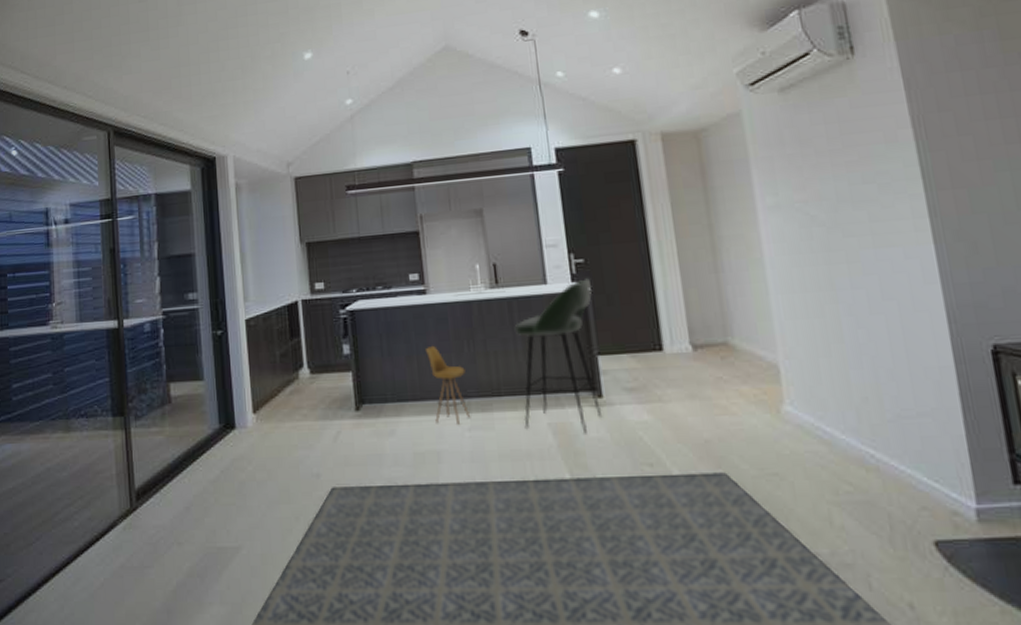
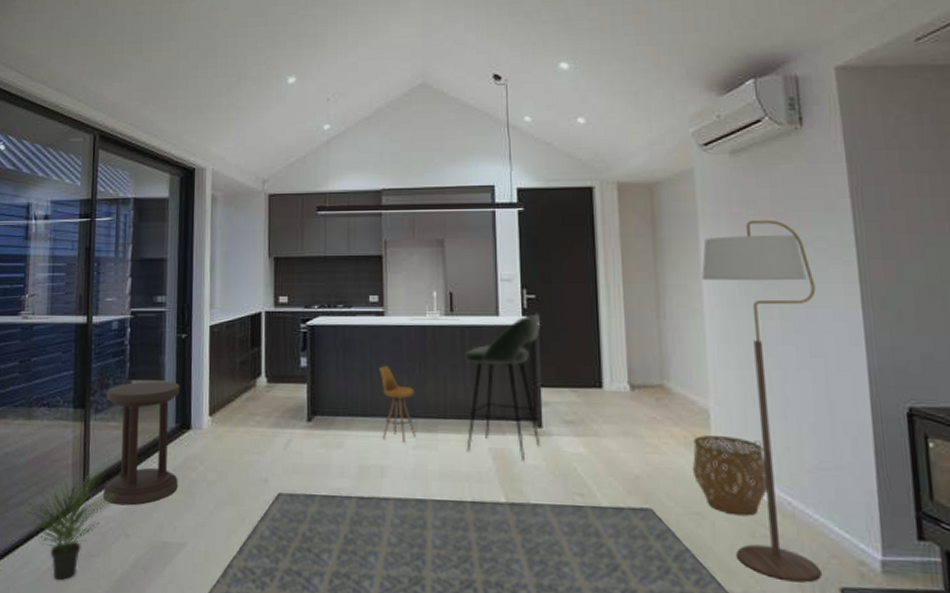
potted plant: none [66,470,166,594] -> present [20,462,117,580]
side table: none [145,381,227,513] -> present [103,381,180,506]
floor lamp: none [758,158,913,539] -> present [702,219,821,583]
basket: none [764,391,848,473] -> present [692,435,768,516]

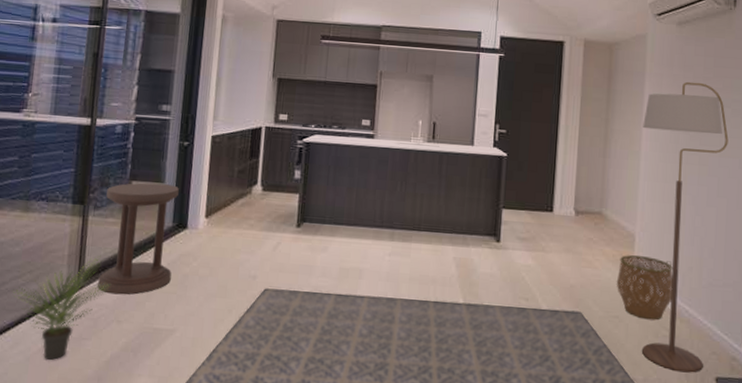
bar stool: present [379,365,417,443] -> none [363,181,395,250]
bar stool: present [464,314,541,461] -> none [434,146,508,270]

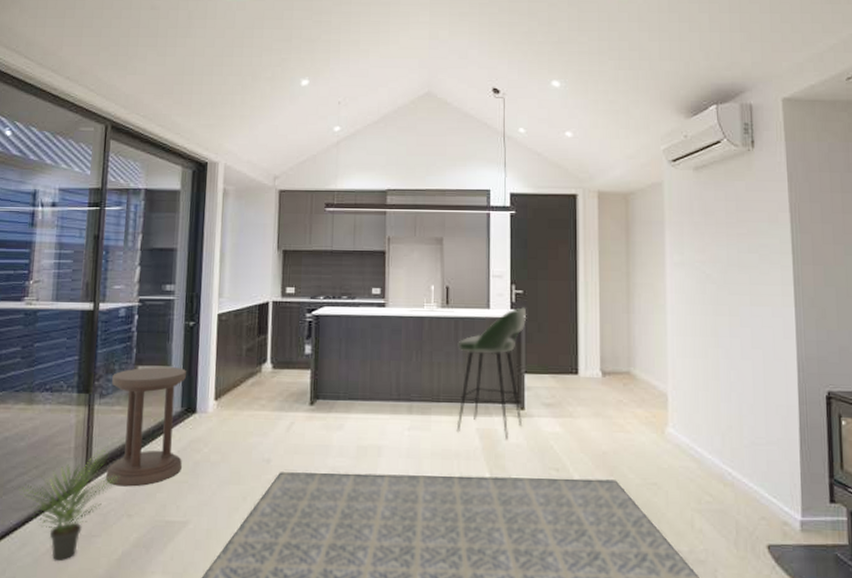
bar stool: none [434,146,508,270] -> present [456,307,527,440]
basket: present [616,255,673,320] -> none [651,416,713,486]
floor lamp: present [642,81,729,373] -> none [666,228,759,541]

